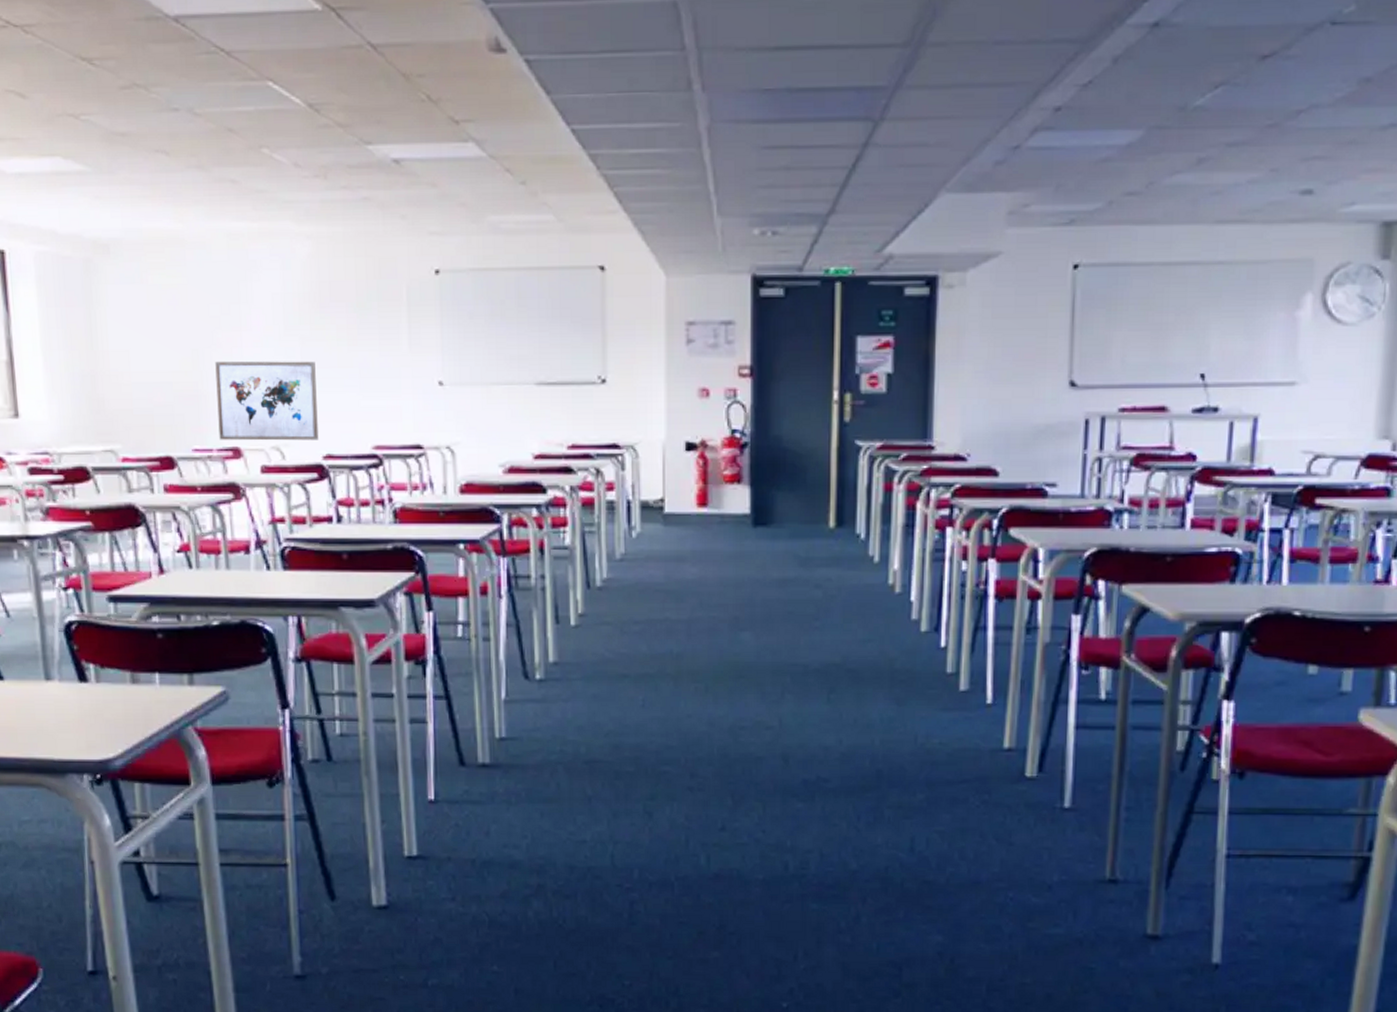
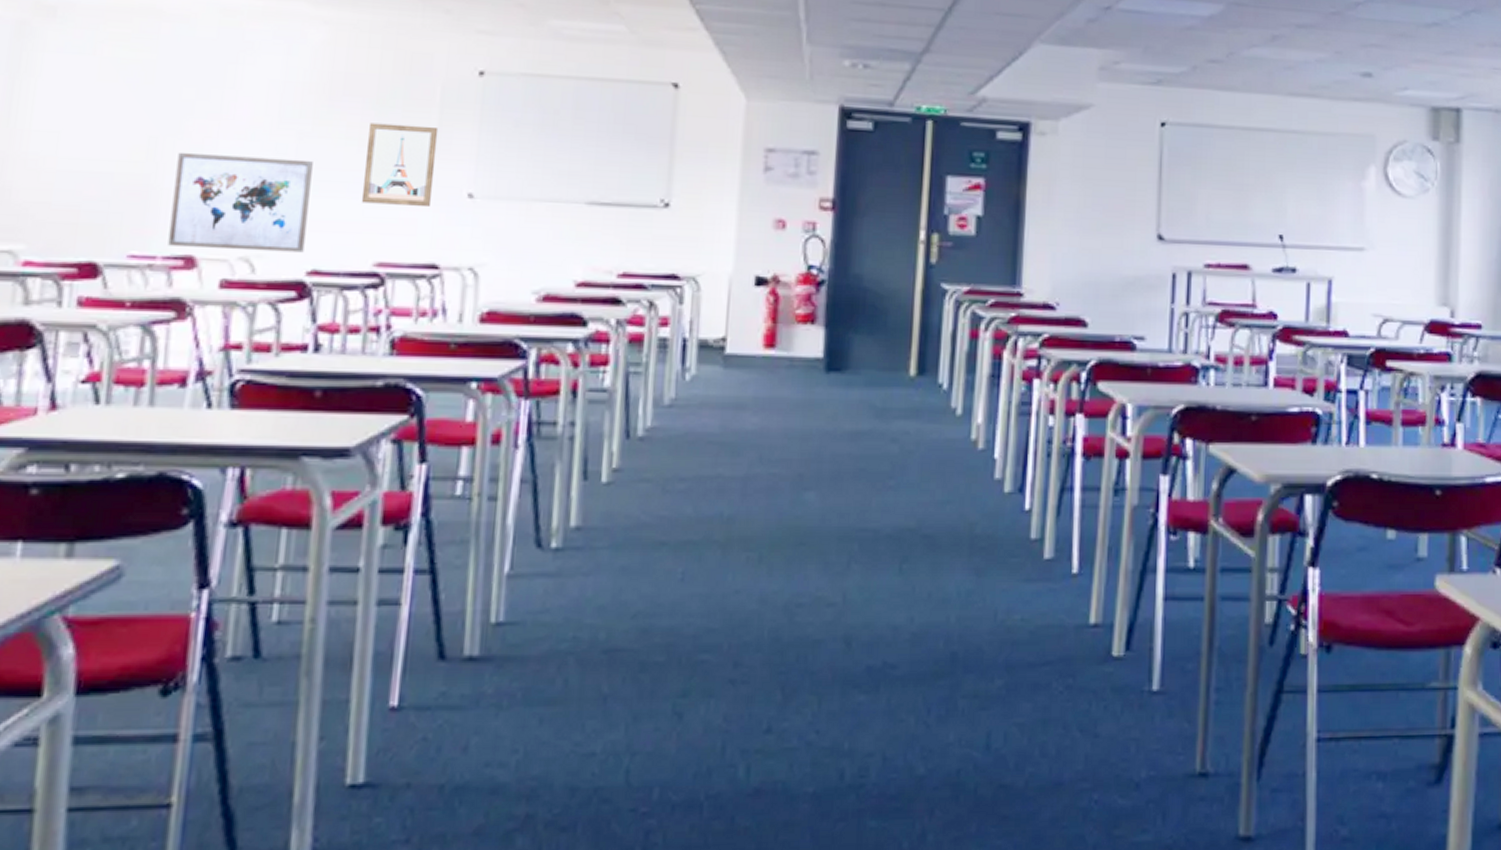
wall art: none [354,323,411,396] -> present [361,123,439,208]

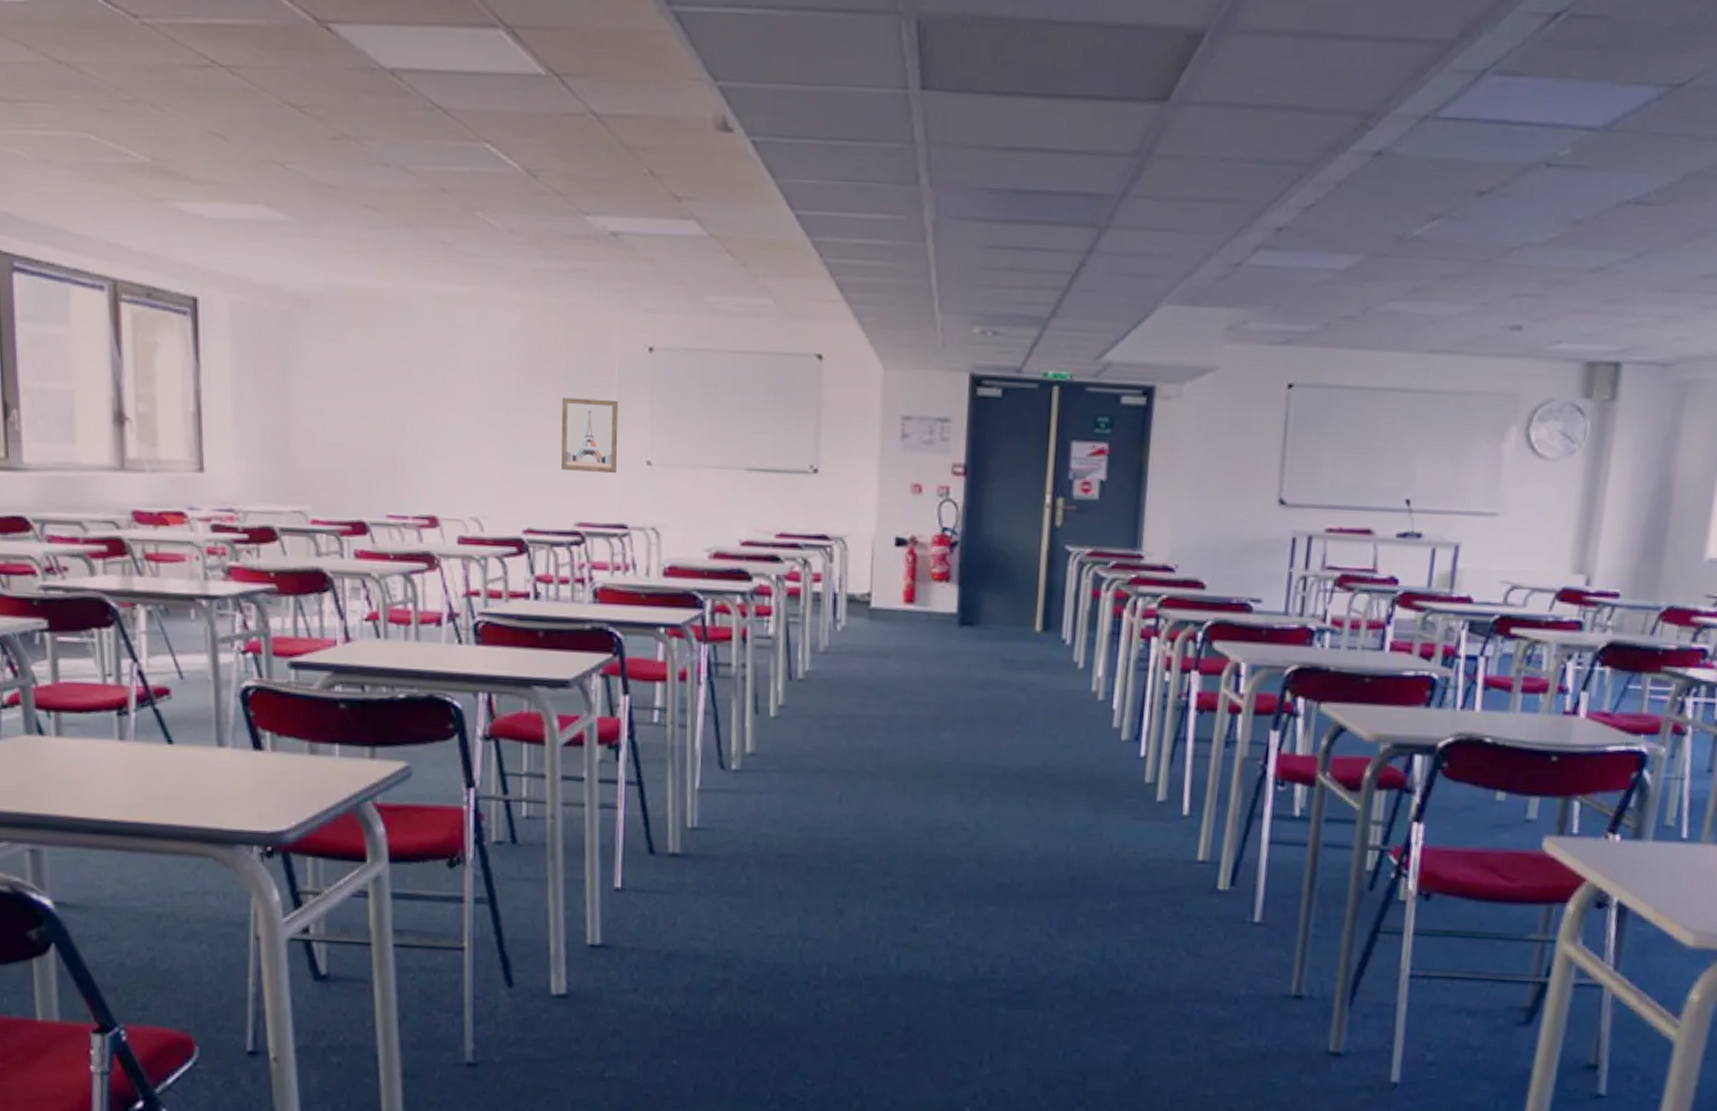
wall art: present [168,152,313,253] -> none [415,426,520,514]

